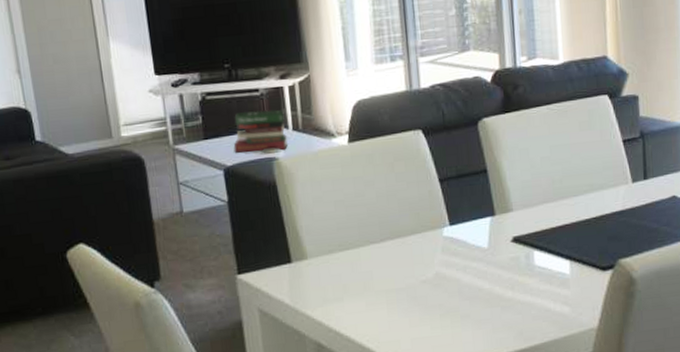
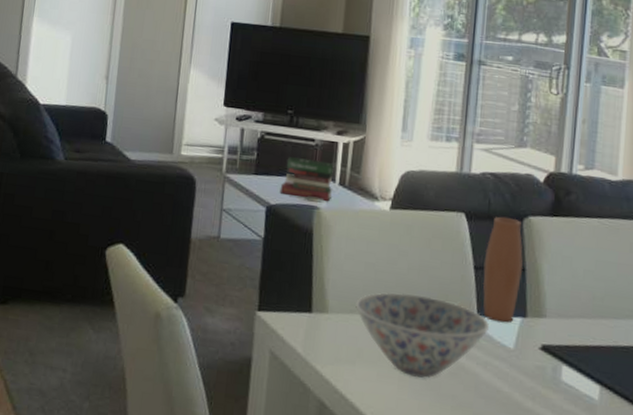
bowl: none [332,218,462,297] -> present [355,292,489,378]
vase: none [447,124,485,227] -> present [482,217,523,323]

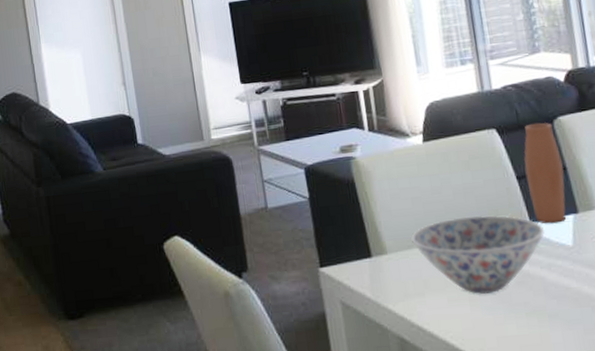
books: present [280,157,334,201] -> none [313,112,365,153]

